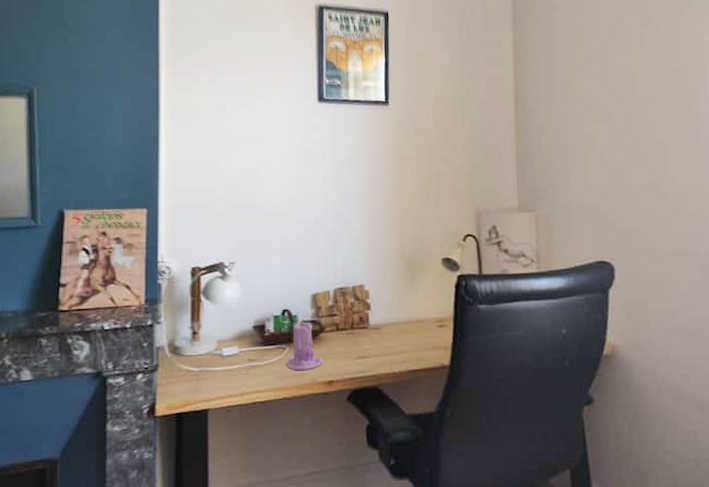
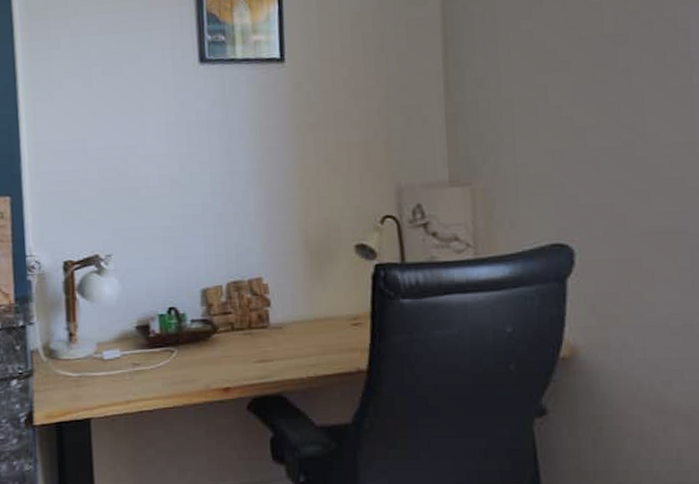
candle: present [285,317,323,371] -> none [174,316,218,377]

